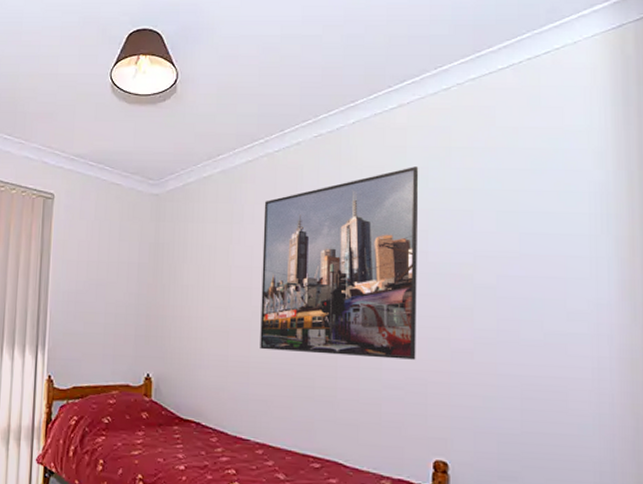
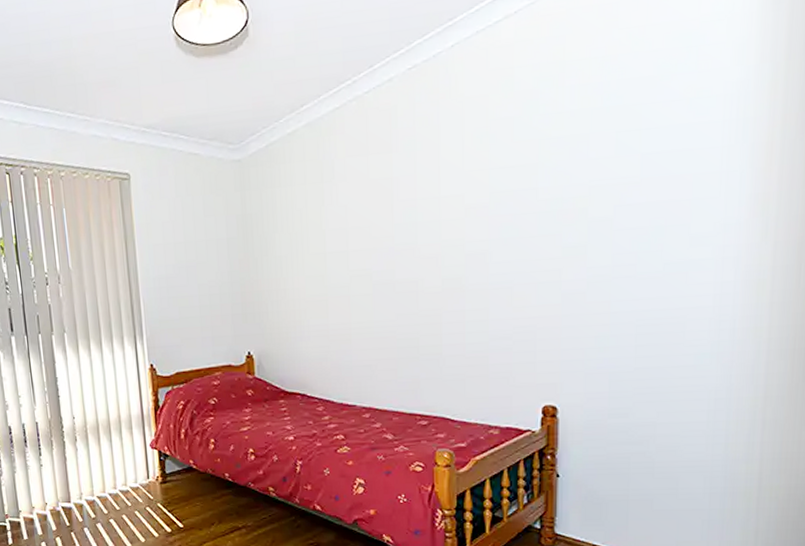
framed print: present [260,167,419,360] -> none [356,90,528,315]

